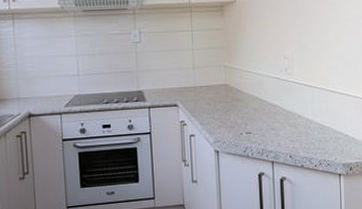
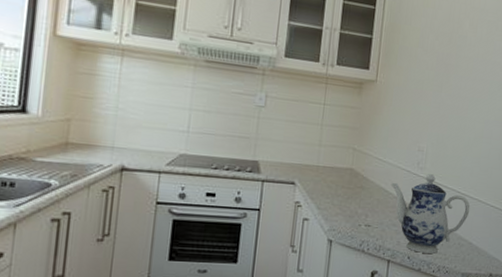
teapot: none [263,78,341,151] -> present [390,174,470,254]

